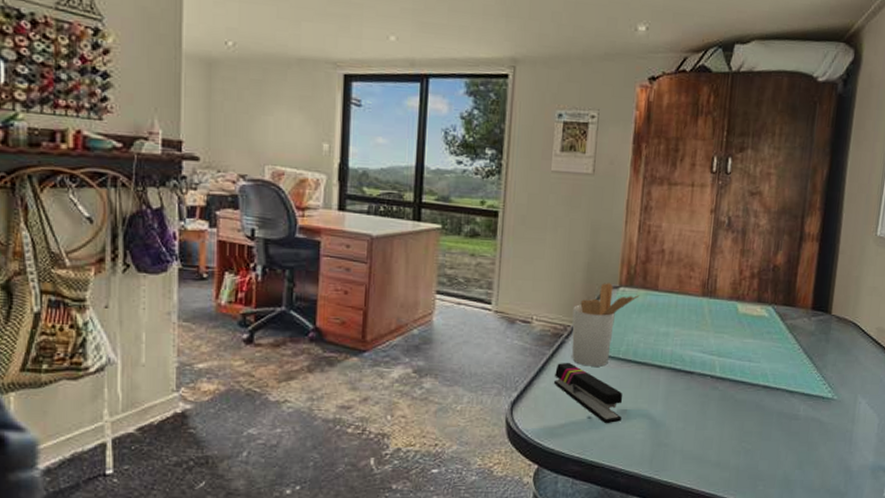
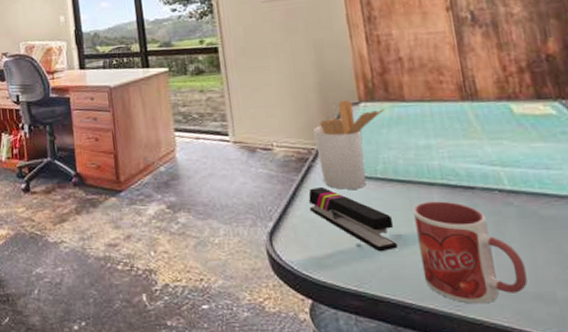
mug: none [636,382,714,470] -> present [413,201,528,304]

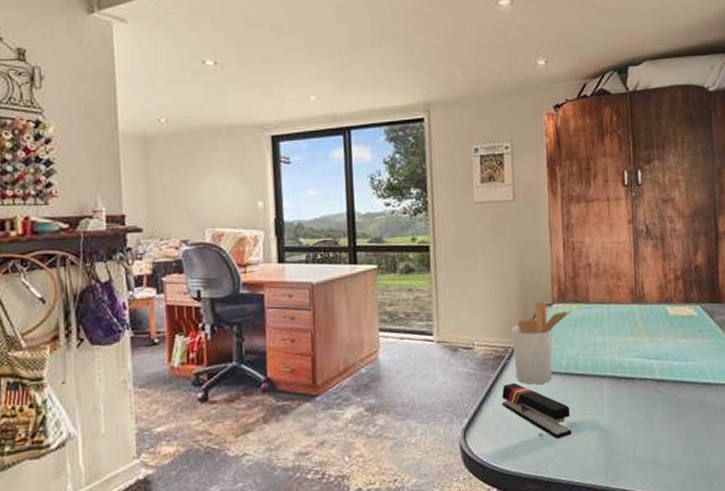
mug: present [413,201,528,304] -> none [587,391,664,477]

